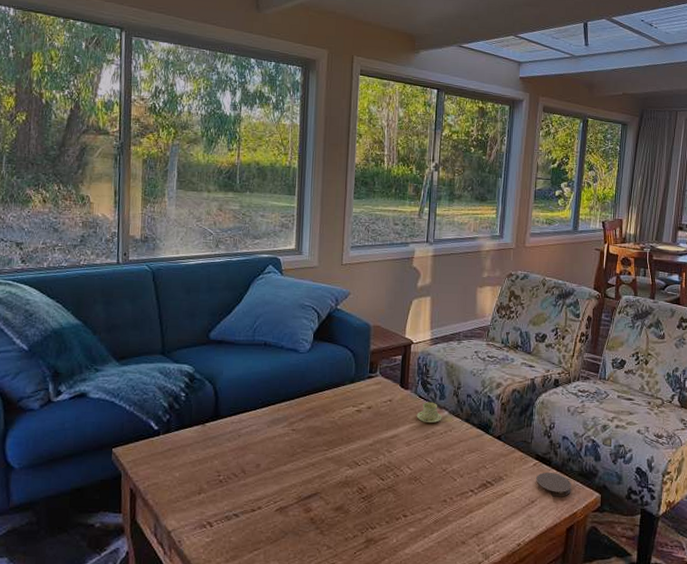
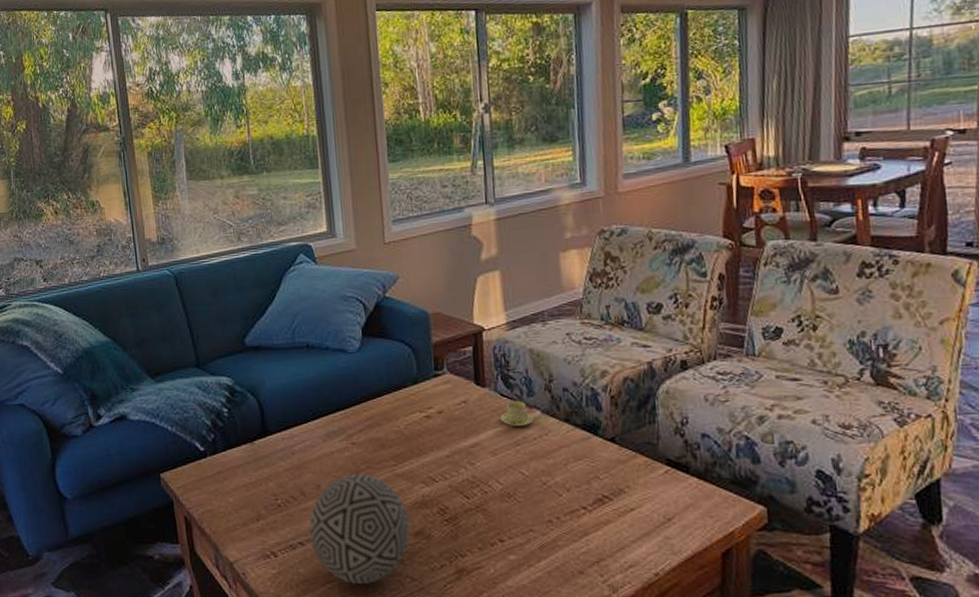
decorative ball: none [244,455,333,551] -> present [308,473,411,584]
coaster: present [536,472,572,497] -> none [670,481,723,513]

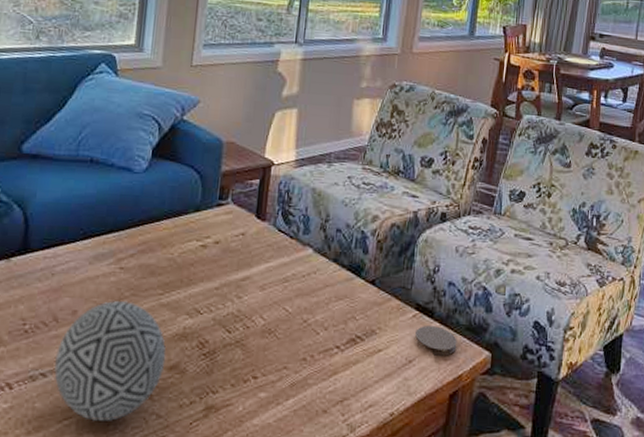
cup and saucer: present [500,400,534,426] -> none [274,236,306,262]
coaster: none [670,481,723,513] -> present [415,326,457,356]

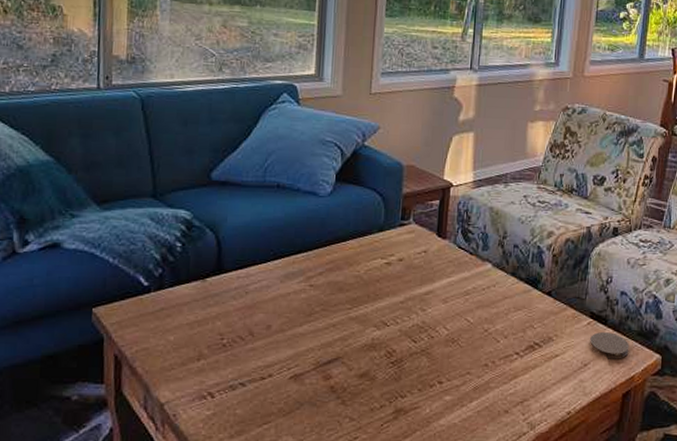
decorative ball: present [54,300,166,421] -> none [252,315,357,424]

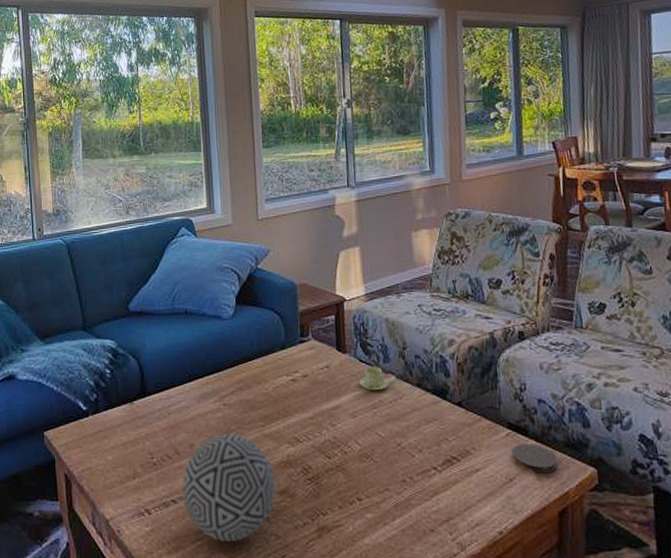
decorative ball: none [252,315,357,424] -> present [181,433,276,542]
cup and saucer: none [455,253,485,277] -> present [359,366,389,390]

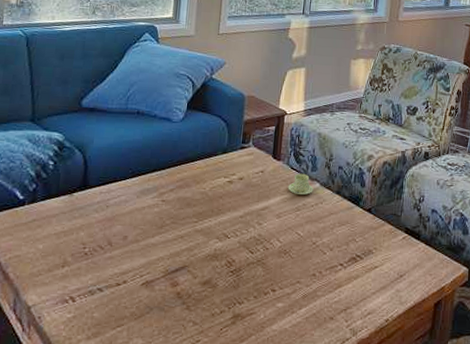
decorative ball: present [181,433,276,542] -> none [109,227,201,328]
coaster: present [511,444,558,473] -> none [405,246,440,271]

